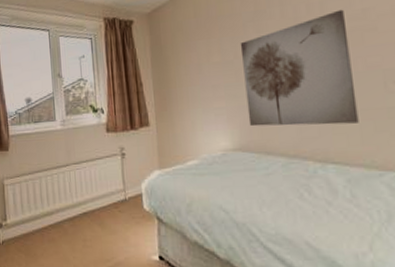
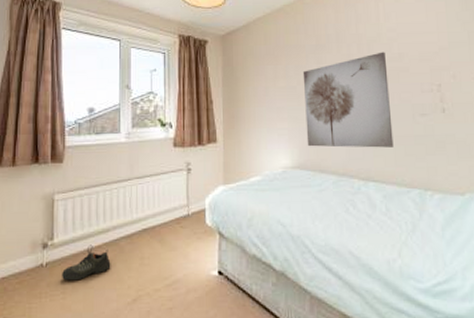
shoe: none [16,226,57,258] -> present [62,244,111,281]

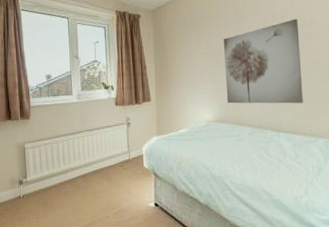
shoe: present [62,244,111,281] -> none [35,182,71,209]

